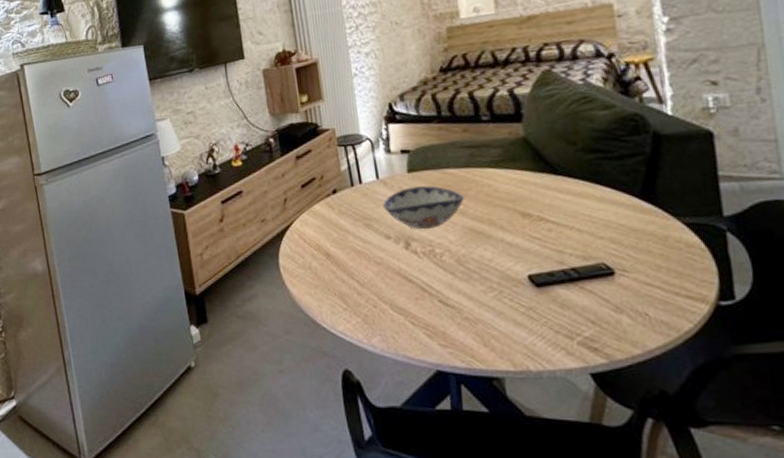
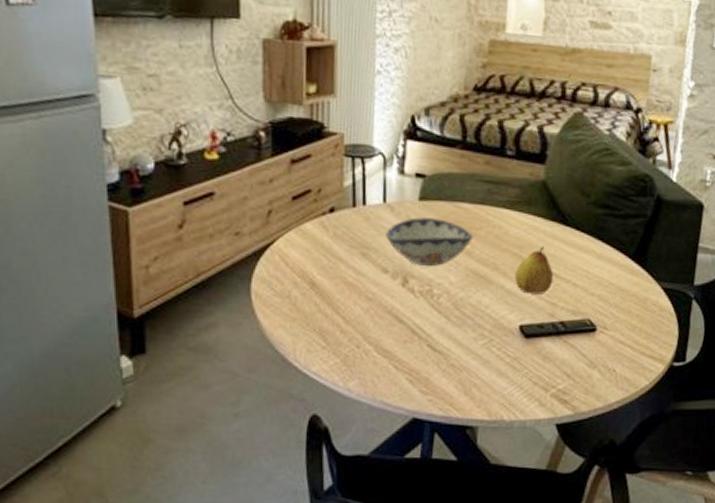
fruit: none [512,197,555,244] -> present [514,246,554,294]

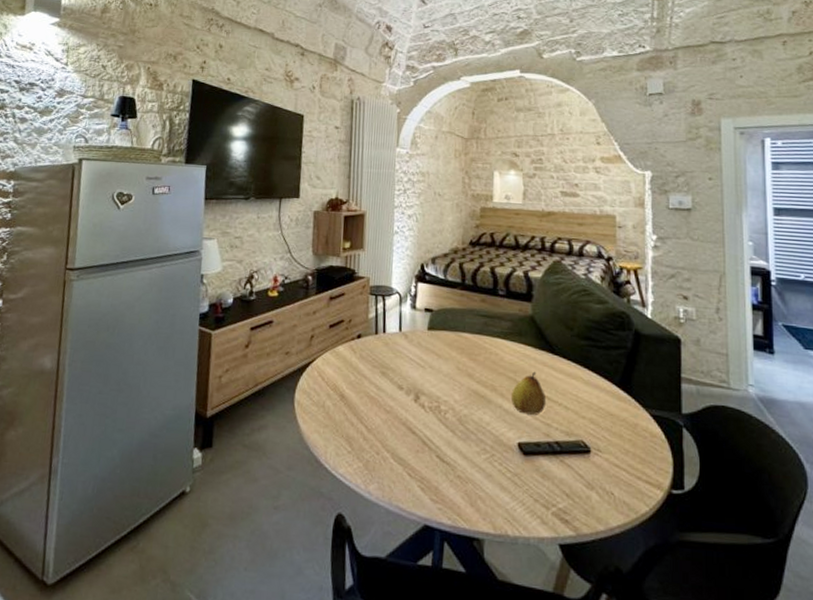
decorative bowl: present [386,217,473,267] -> none [401,344,473,386]

